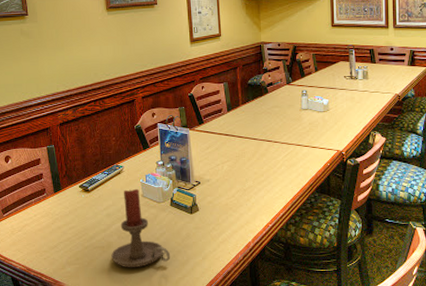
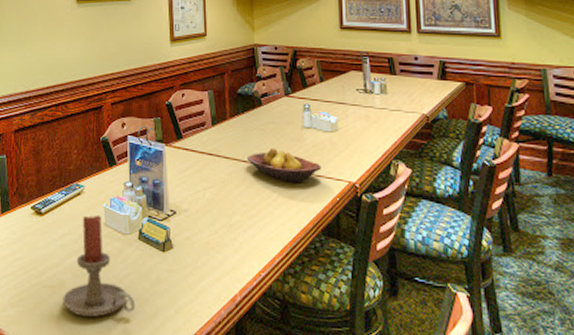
fruit bowl: none [256,127,316,153] -> present [246,147,322,182]

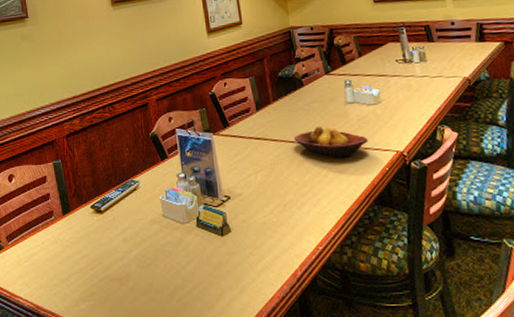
candle holder: present [63,214,136,318] -> none [130,207,201,305]

